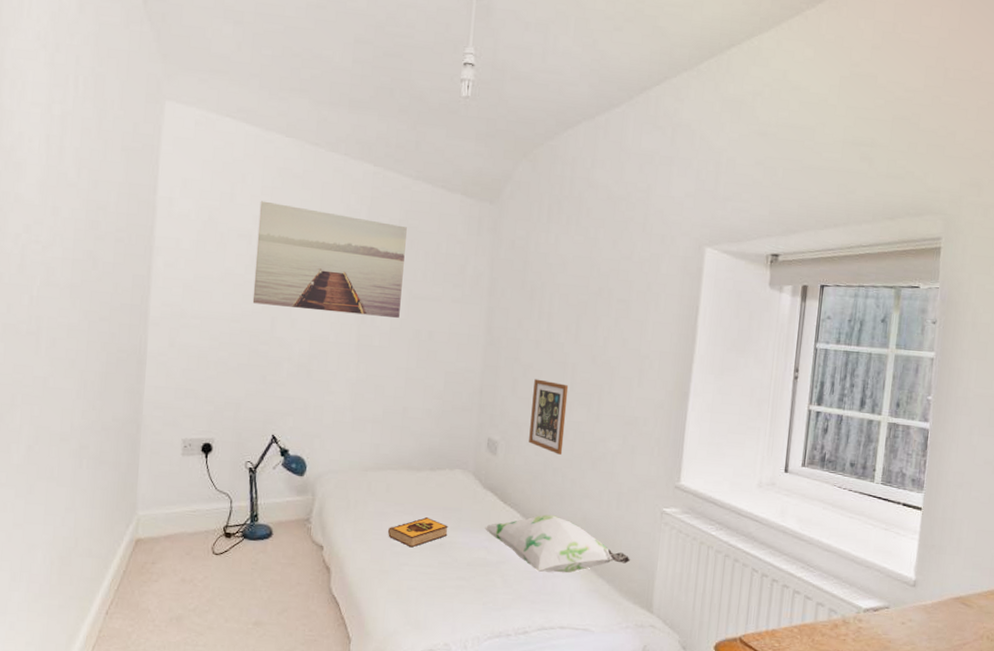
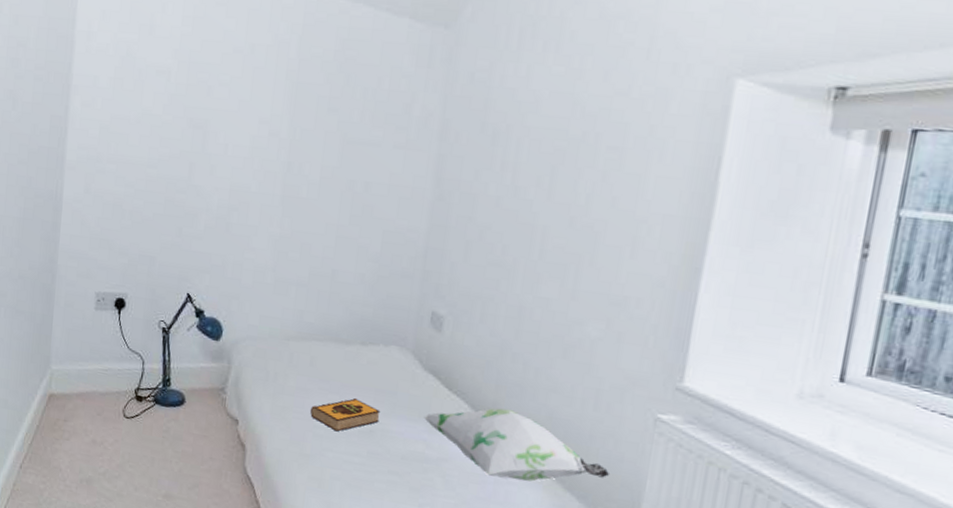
wall art: present [252,201,407,318] -> none [170,32,343,166]
picture frame: present [529,379,569,455] -> none [482,243,537,337]

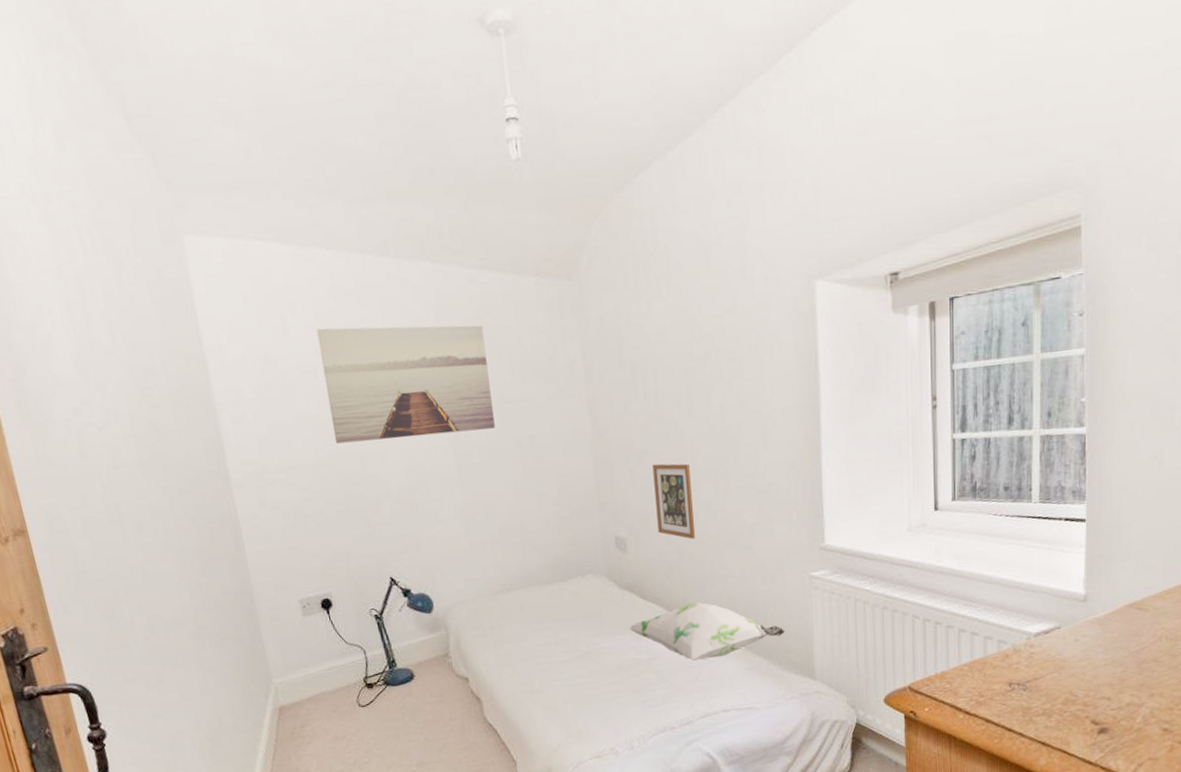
wall art: none [170,32,343,166] -> present [316,325,495,444]
hardback book: present [310,397,381,432] -> none [531,628,593,662]
picture frame: none [482,243,537,337] -> present [652,463,696,539]

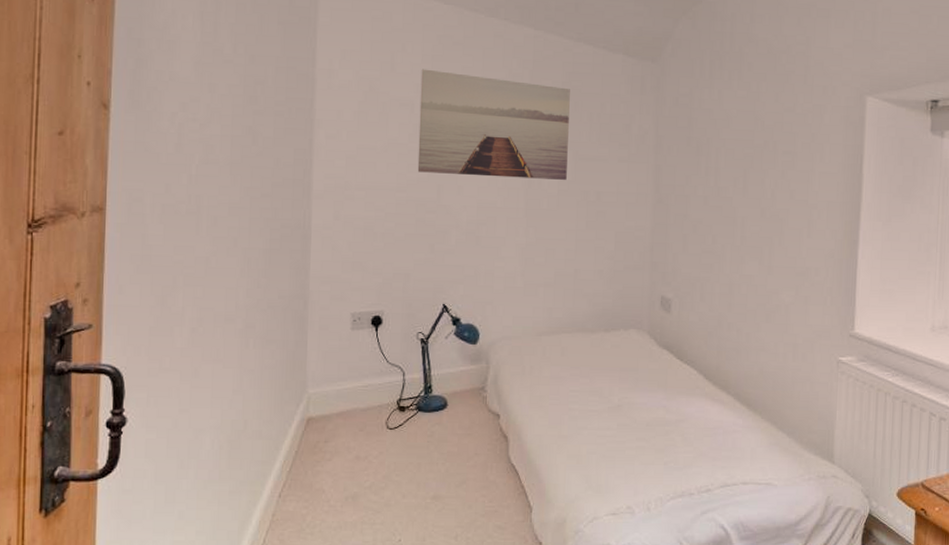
decorative pillow: present [629,602,786,662] -> none [662,370,810,429]
picture frame: present [652,463,696,539] -> none [702,234,739,309]

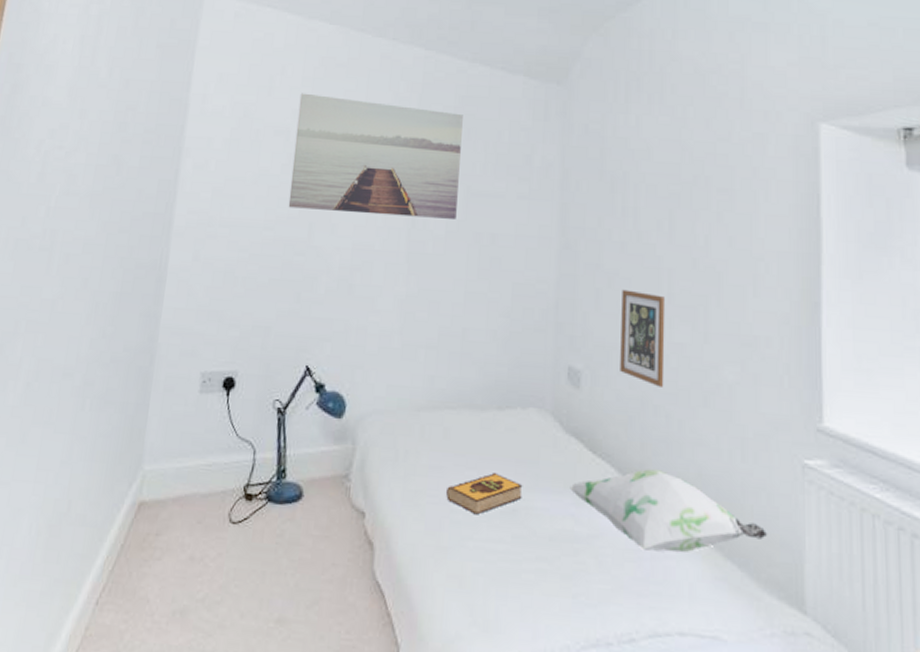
hardback book: none [565,378,626,411] -> present [446,471,523,515]
decorative pillow: none [662,370,810,429] -> present [570,469,768,553]
picture frame: none [702,234,739,309] -> present [620,289,666,387]

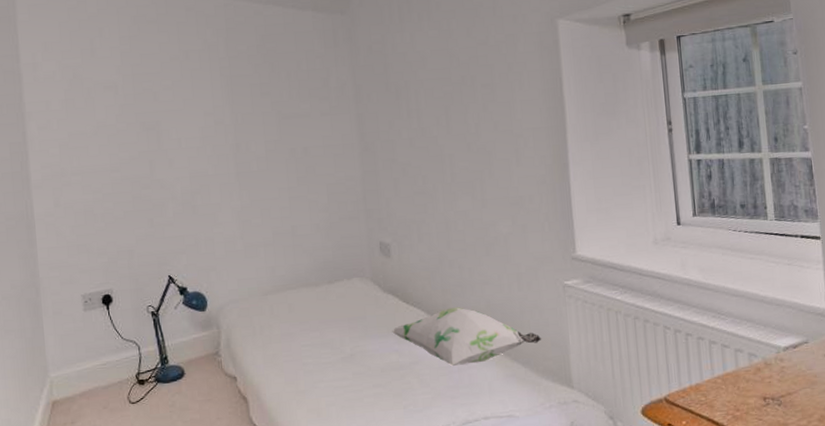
wall art: present [288,93,463,219] -> none [120,50,273,151]
hardback book: present [446,471,523,515] -> none [298,330,357,364]
picture frame: present [620,289,666,387] -> none [415,175,455,246]

